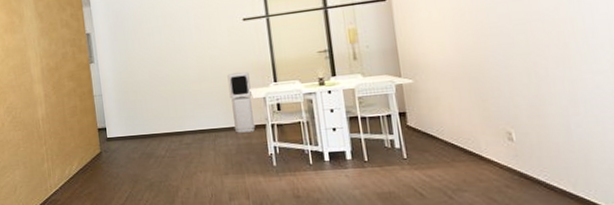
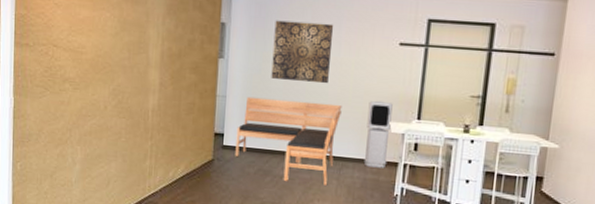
bench: none [116,82,208,160] -> present [235,96,342,185]
wall art: none [131,15,187,72] -> present [271,20,334,84]

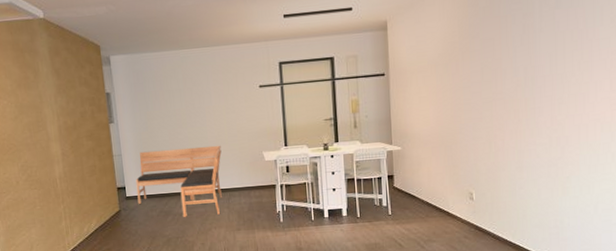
wall art: present [271,20,334,84] -> none [152,79,206,133]
air purifier: present [363,100,393,168] -> none [243,136,267,193]

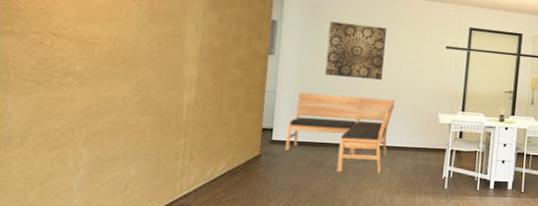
wall art: none [152,79,206,133] -> present [325,21,387,81]

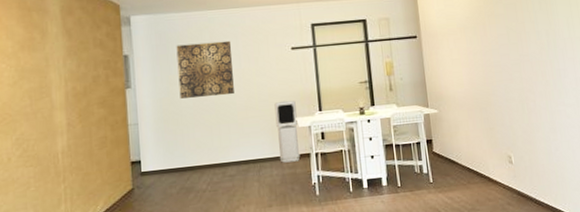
bench: present [285,92,395,173] -> none [153,111,253,194]
air purifier: none [415,95,441,155] -> present [274,100,301,163]

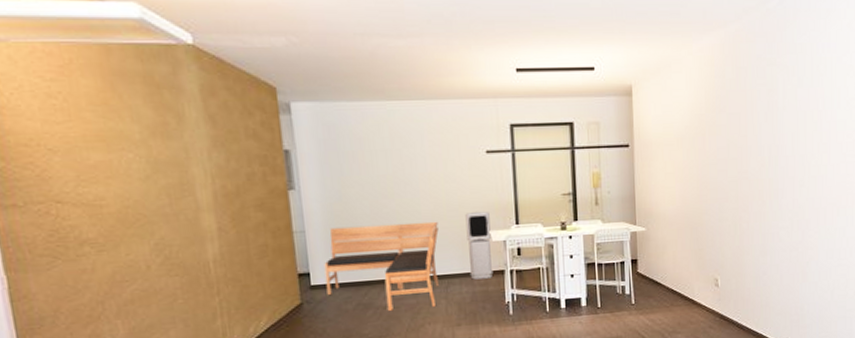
bench: none [153,111,253,194] -> present [324,221,440,311]
wall art: present [176,40,234,99] -> none [348,139,419,204]

